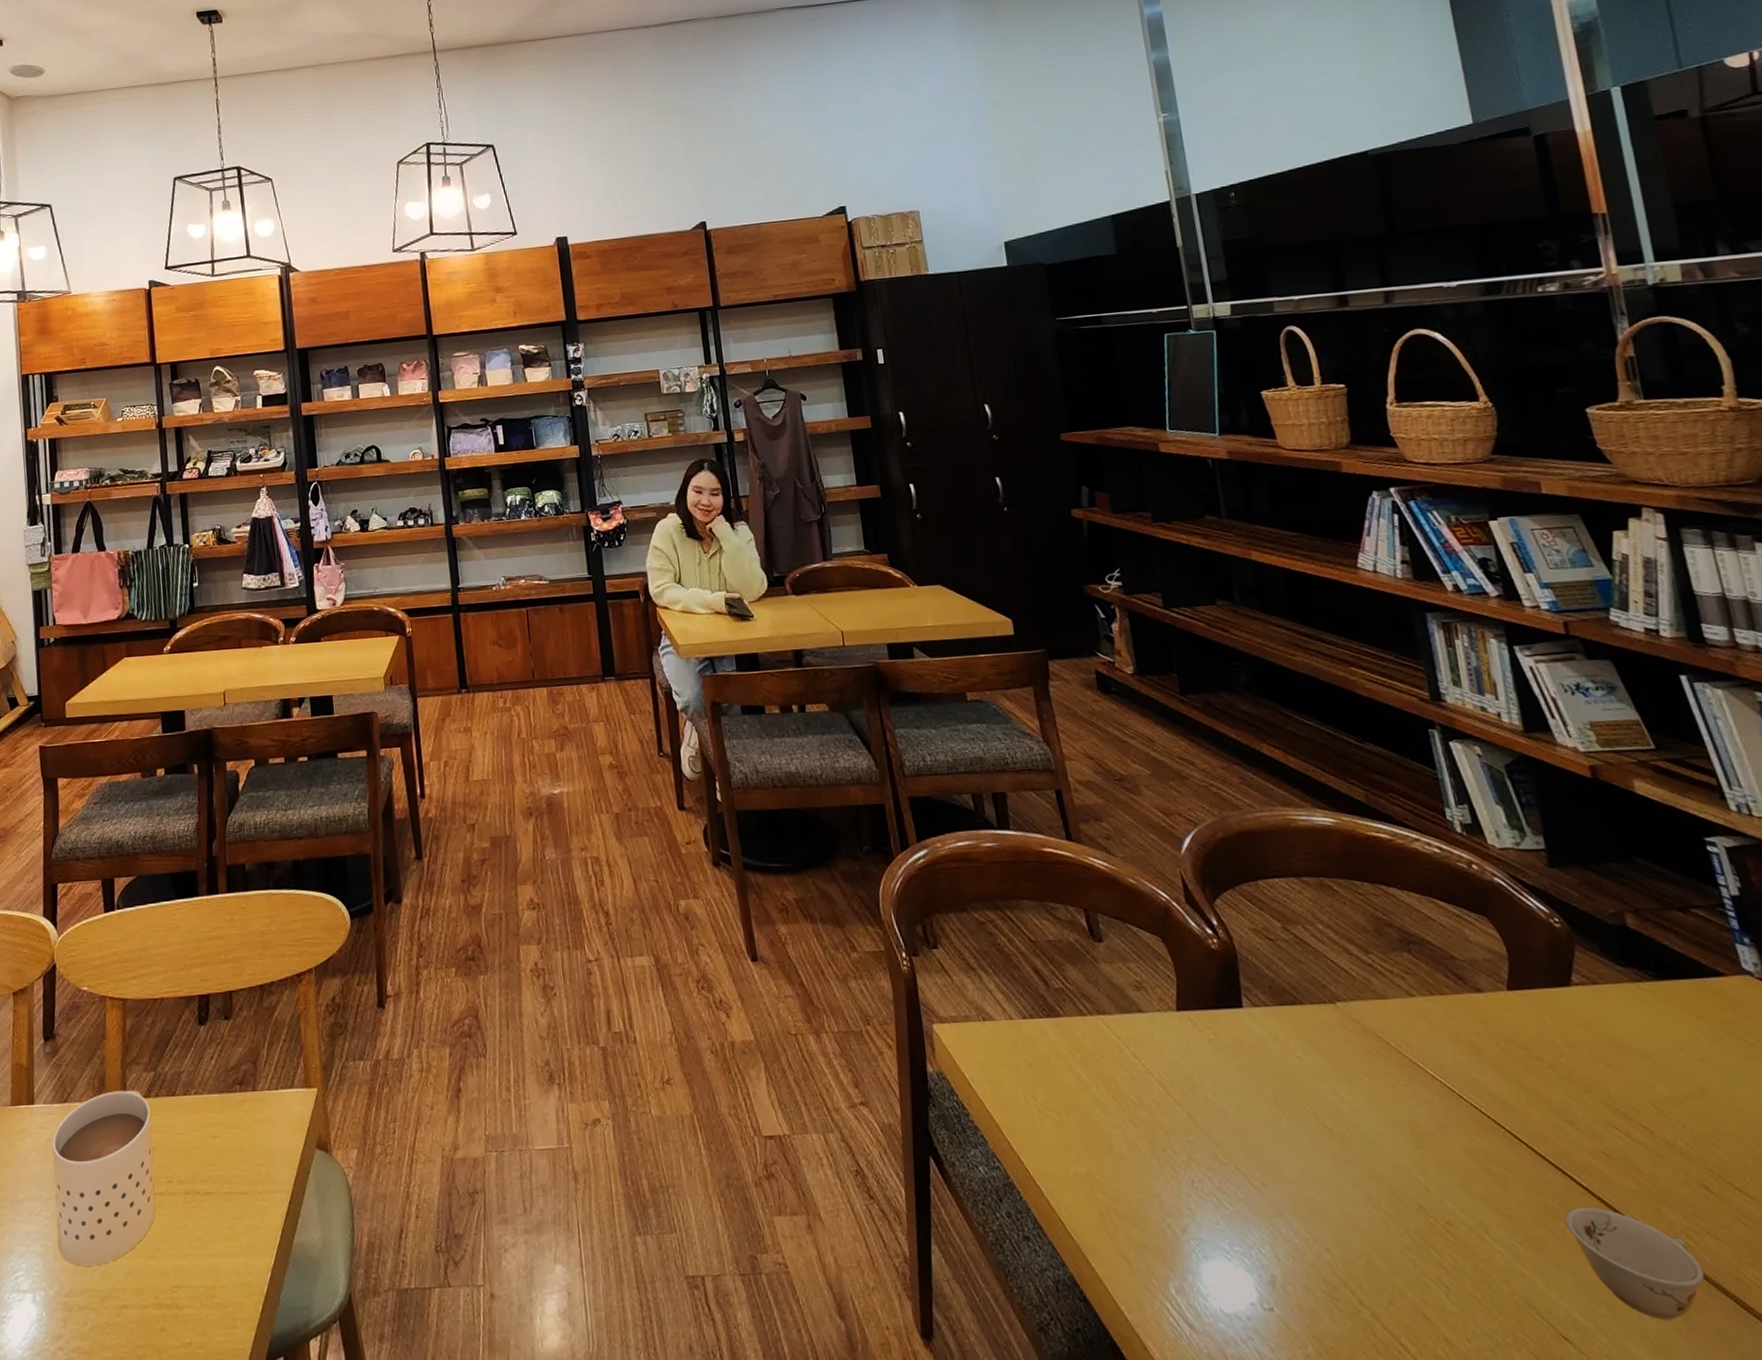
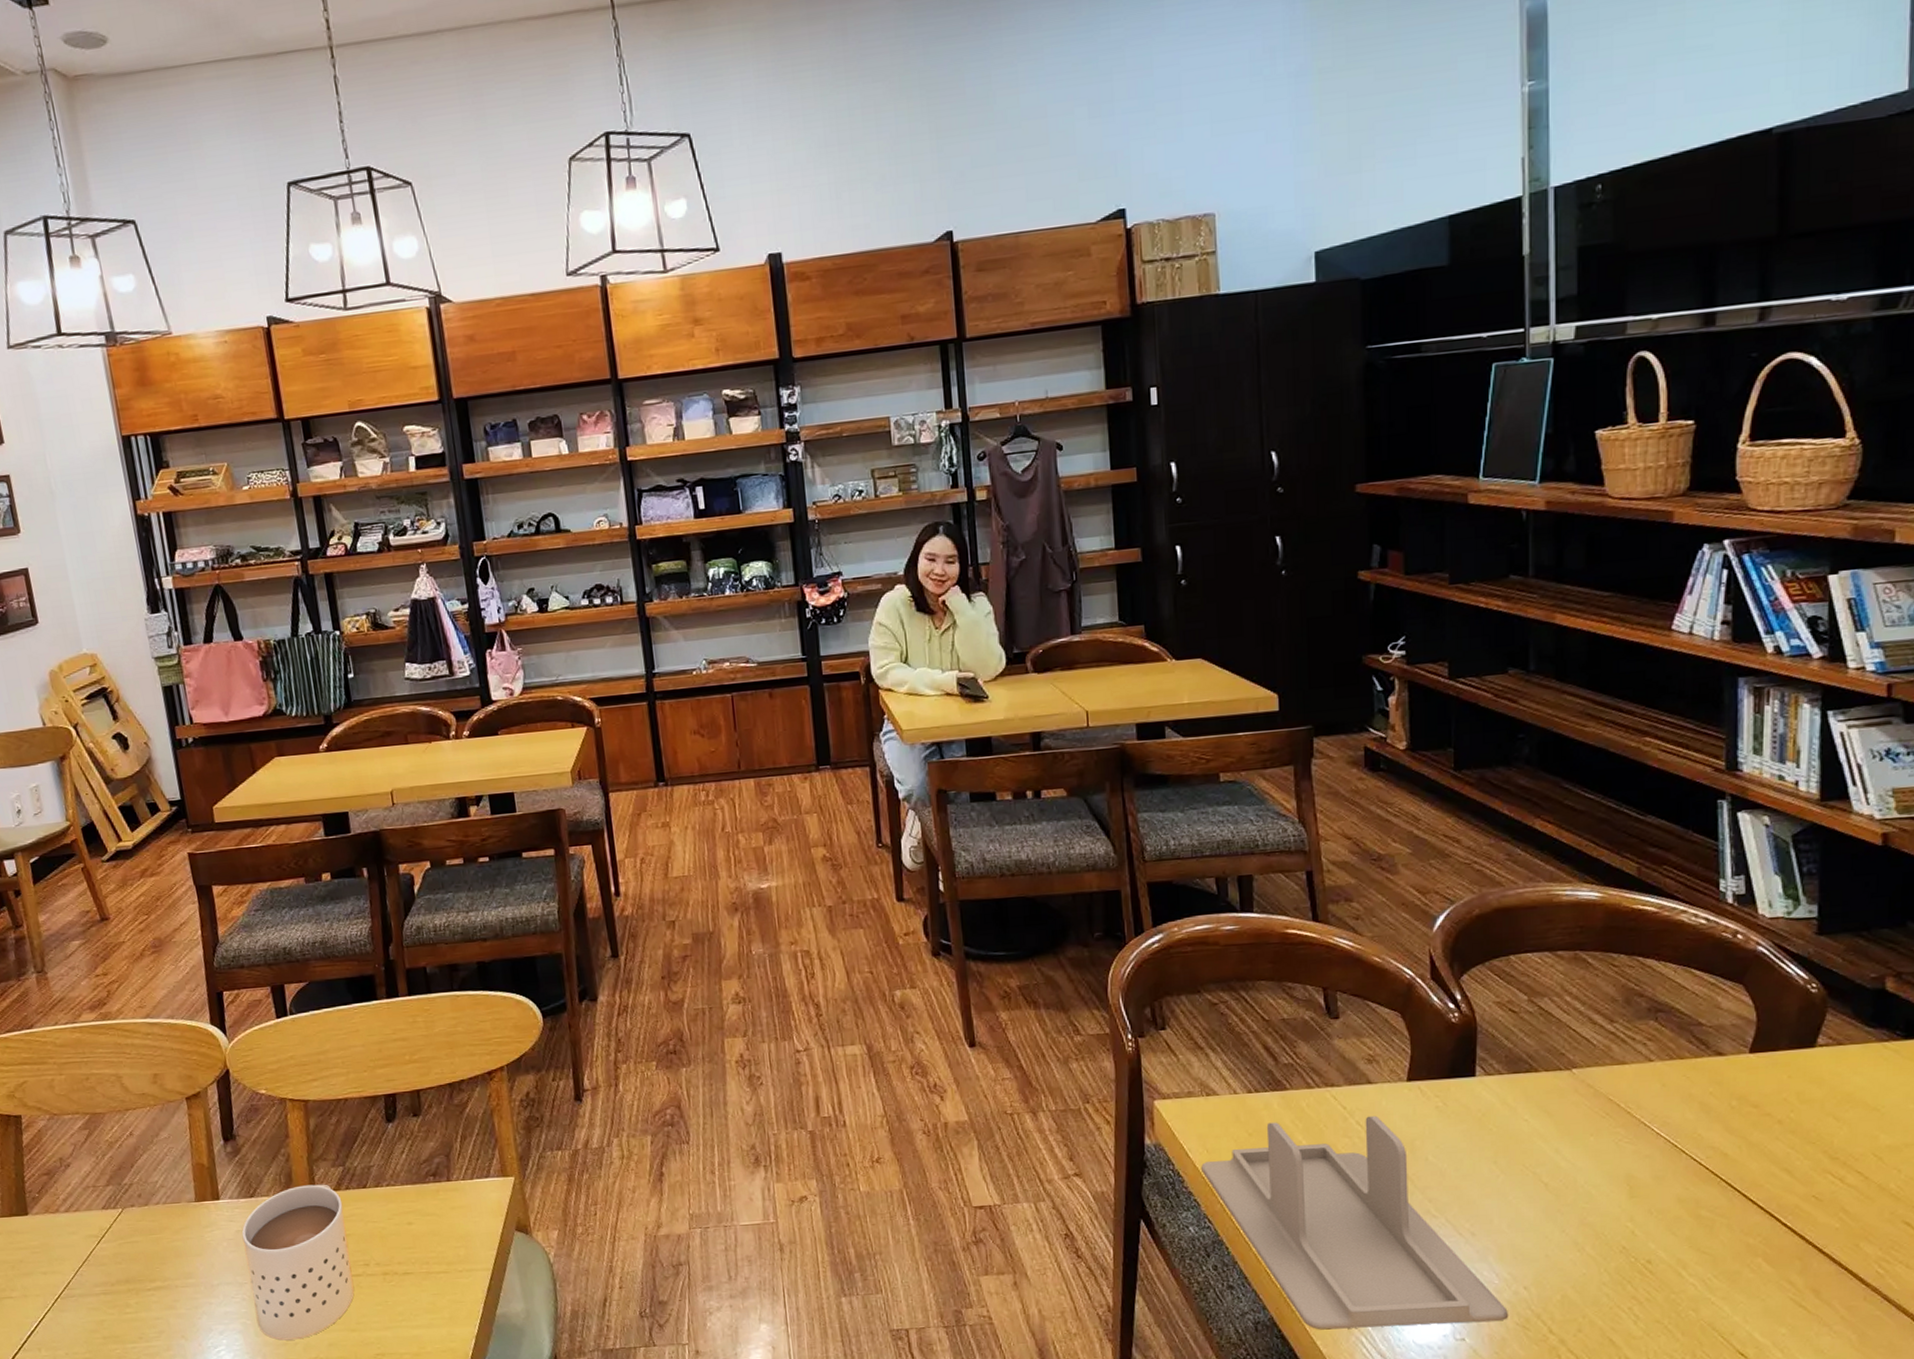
napkin holder: none [984,1047,1314,1293] -> present [1201,1115,1508,1330]
teacup: present [1564,1207,1705,1320] -> none [1763,1244,1889,1337]

